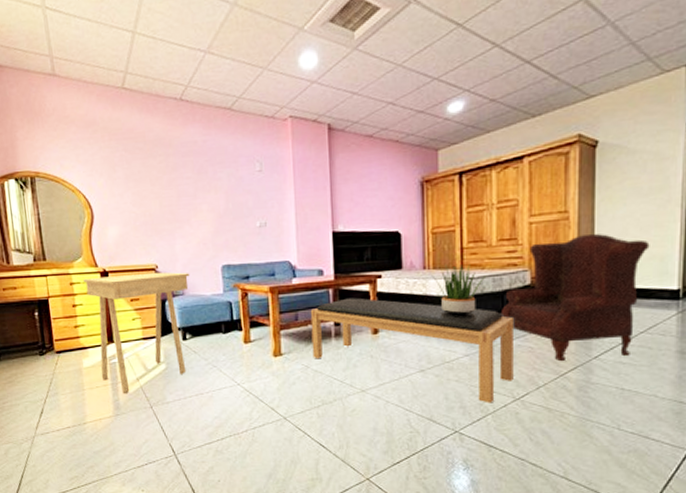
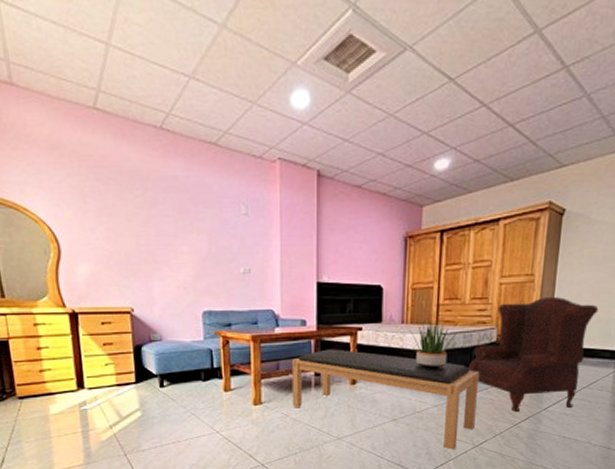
side table: present [83,272,190,393] -> none [48,315,169,441]

